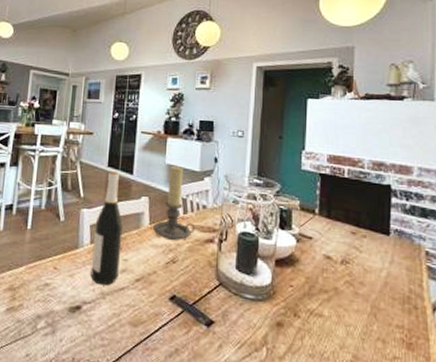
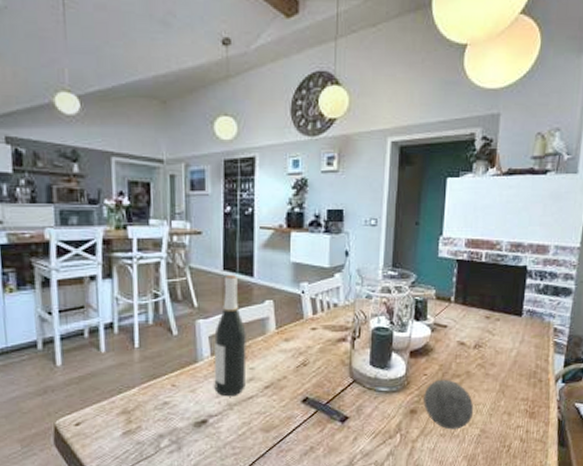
candle holder: present [153,165,195,241] -> none [280,263,326,344]
decorative ball: none [289,293,344,351] -> present [422,379,474,430]

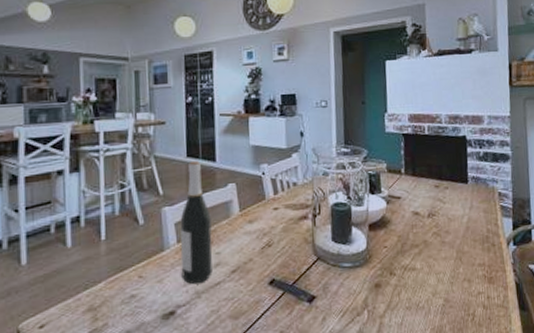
decorative ball: present [422,379,474,430] -> none [385,250,436,302]

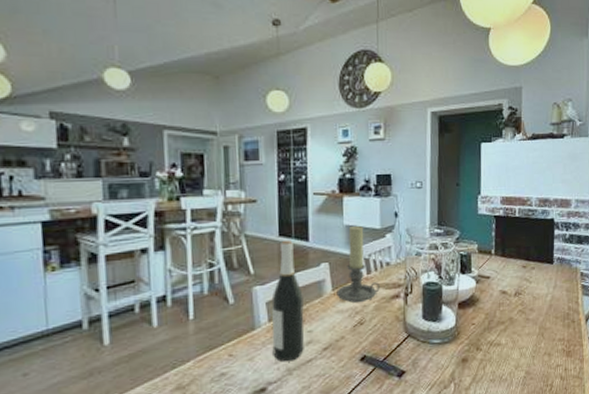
candle holder: none [244,145,287,225] -> present [336,225,380,303]

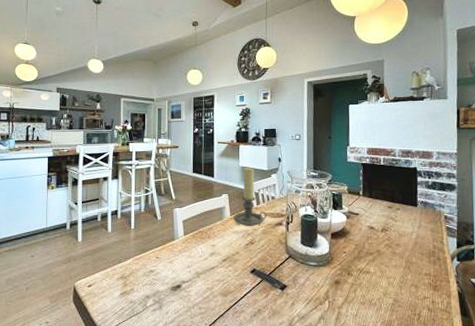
wine bottle: present [271,239,305,362] -> none [186,175,210,267]

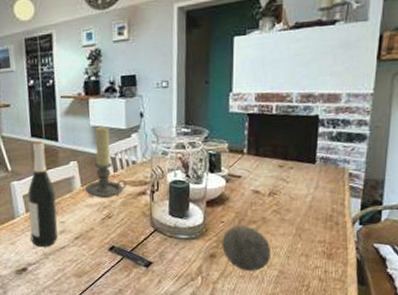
wine bottle: none [186,175,210,267] -> present [27,140,58,248]
decorative ball: none [344,256,387,299] -> present [221,225,272,272]

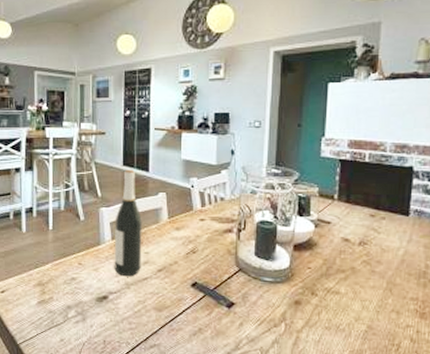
candle holder: present [85,126,126,199] -> none [172,160,213,233]
decorative ball: present [221,225,272,272] -> none [307,273,360,324]

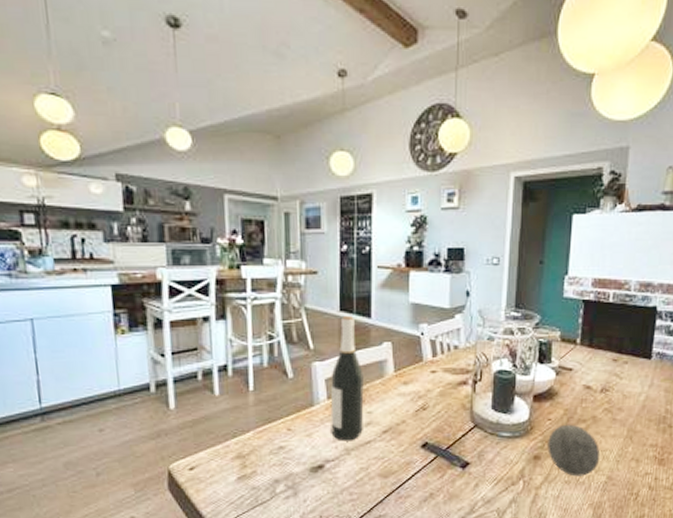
decorative ball: none [307,273,360,324] -> present [546,424,601,477]

